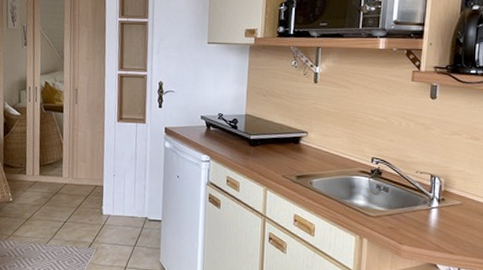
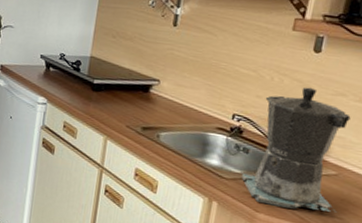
coffee maker: none [384,129,466,238] -> present [241,87,351,213]

